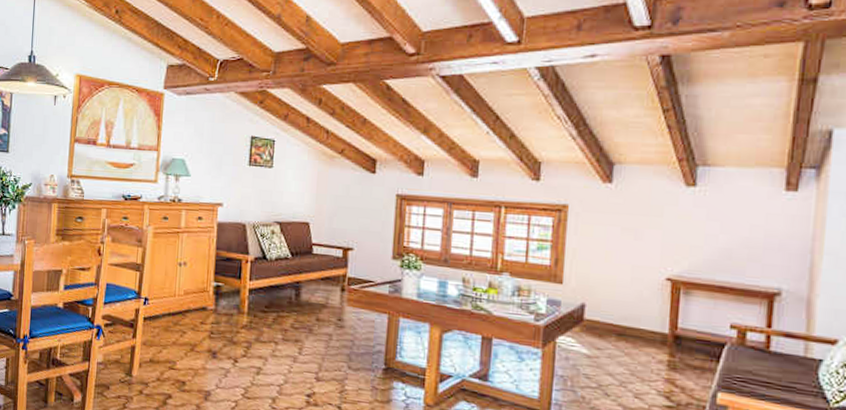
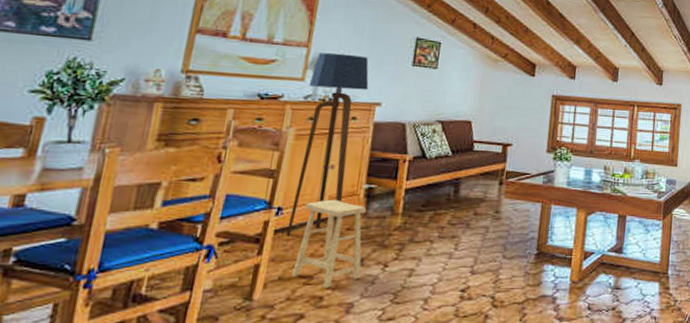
floor lamp: none [153,155,211,327] -> present [286,53,369,237]
footstool: none [159,293,216,375] -> present [291,199,366,288]

